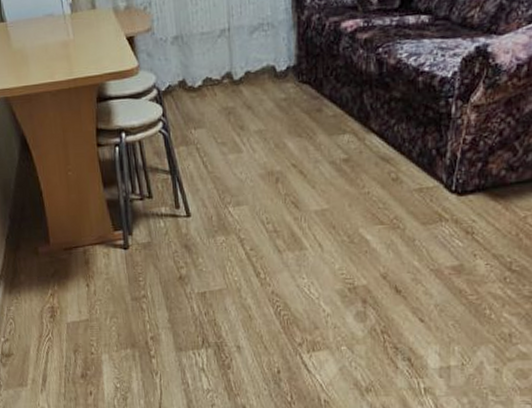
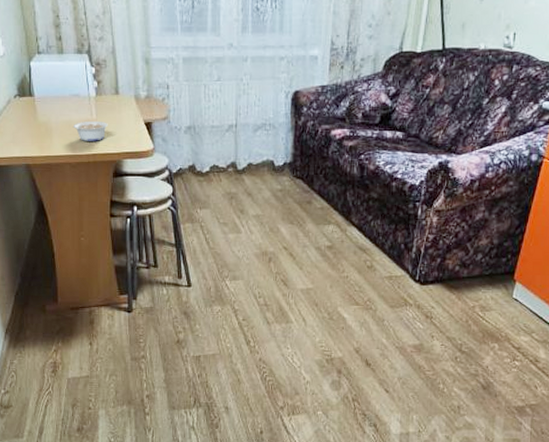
legume: none [49,41,87,66] -> present [72,120,108,141]

